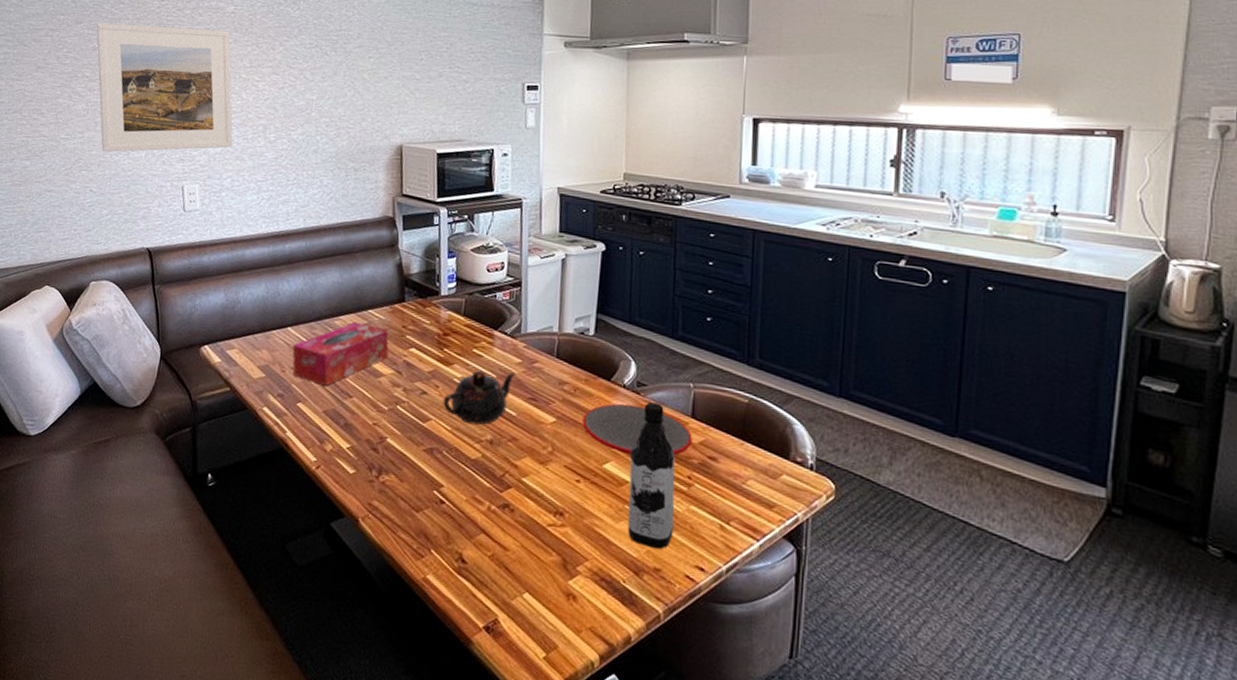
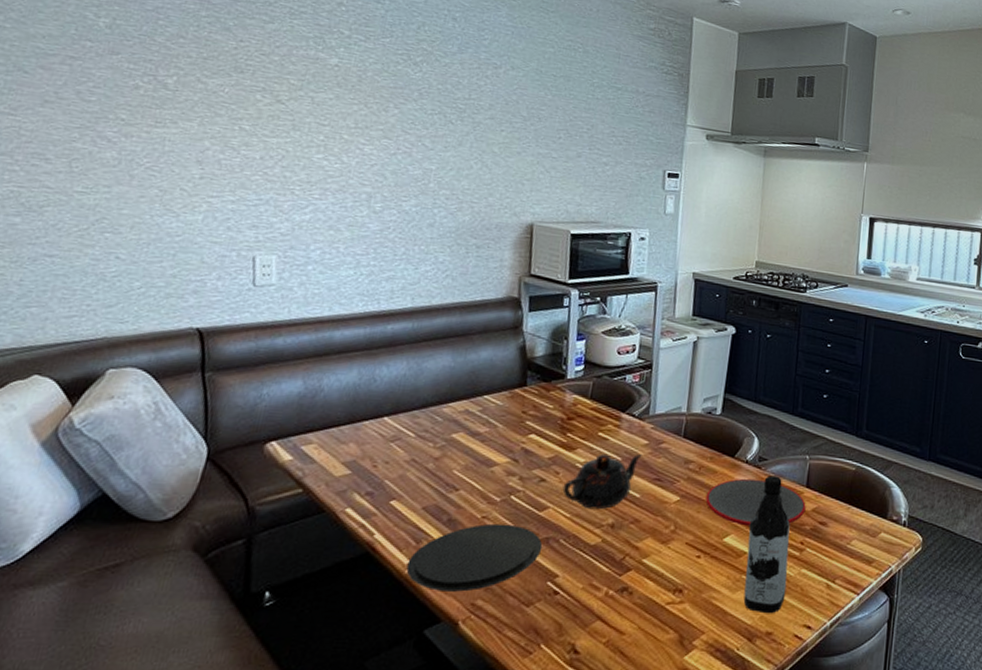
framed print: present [96,22,233,153] -> none [138,56,331,216]
tissue box: present [292,321,389,386] -> none [387,408,506,480]
plate: none [313,430,428,492] -> present [406,523,543,592]

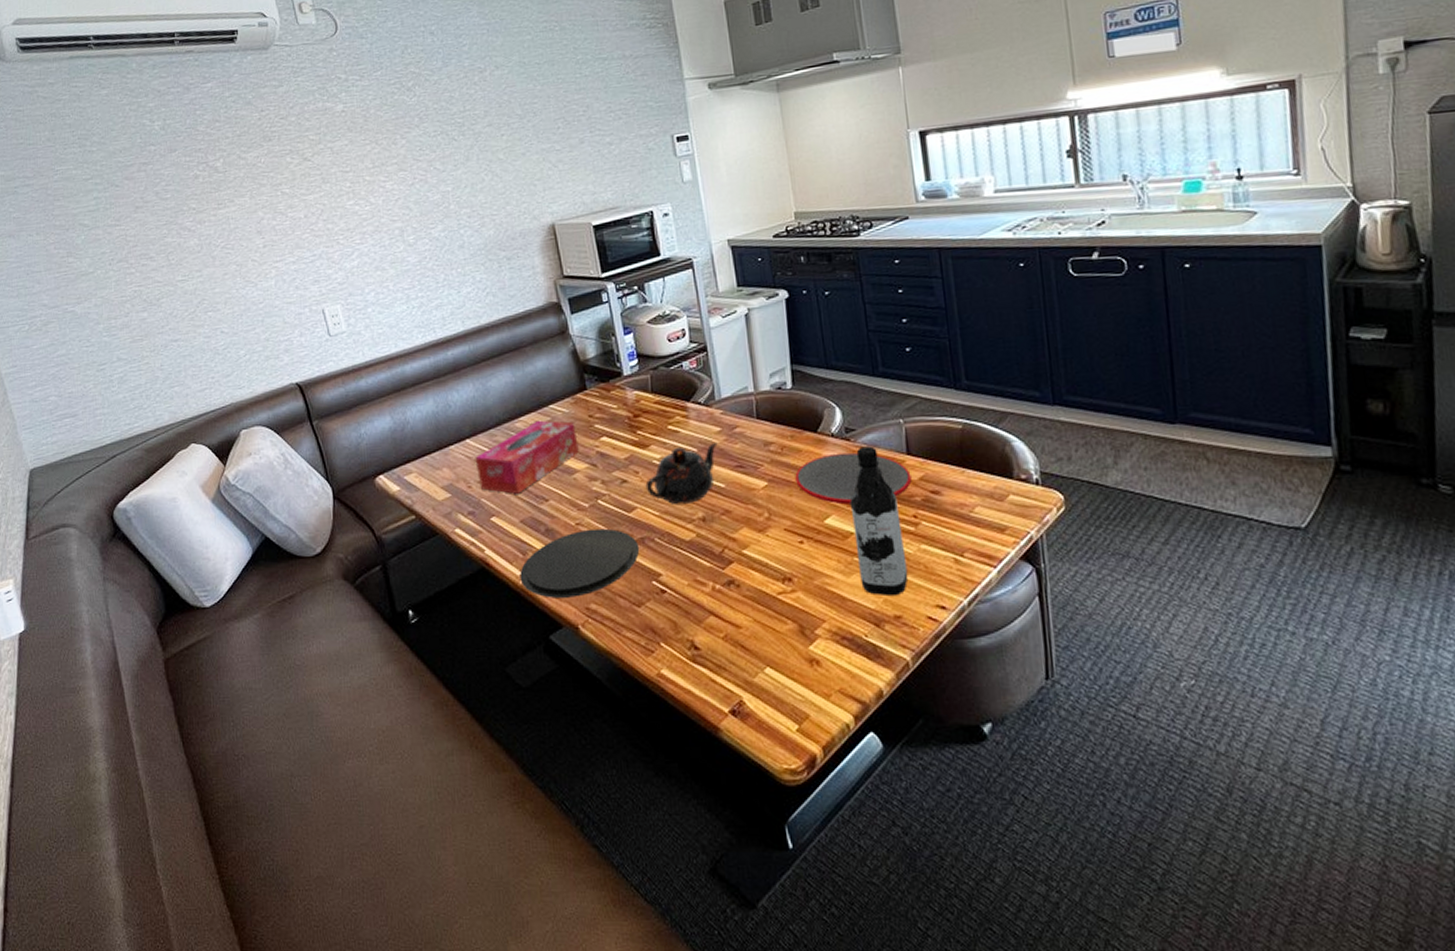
tissue box: none [387,408,506,480] -> present [475,420,579,494]

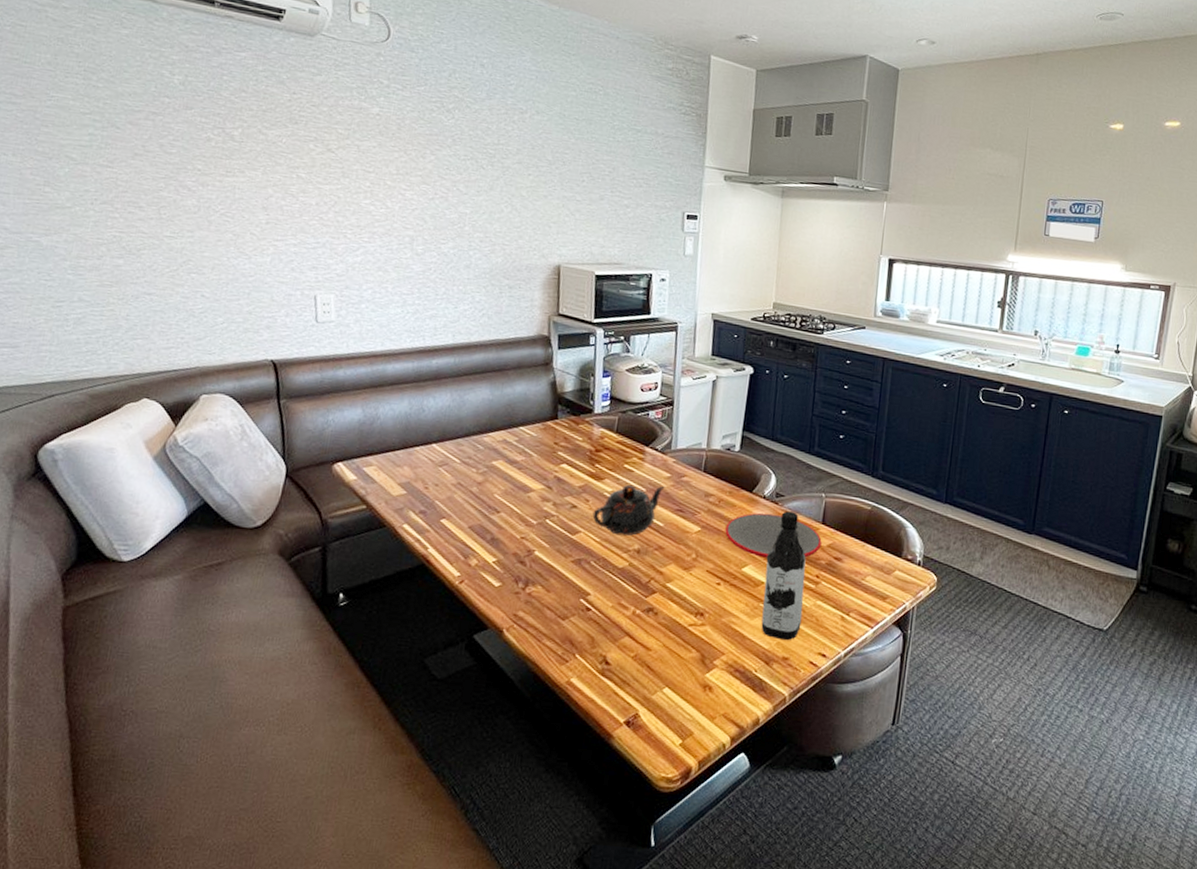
tissue box: present [475,420,579,494] -> none [437,438,540,502]
plate: present [519,528,640,598] -> none [456,544,576,604]

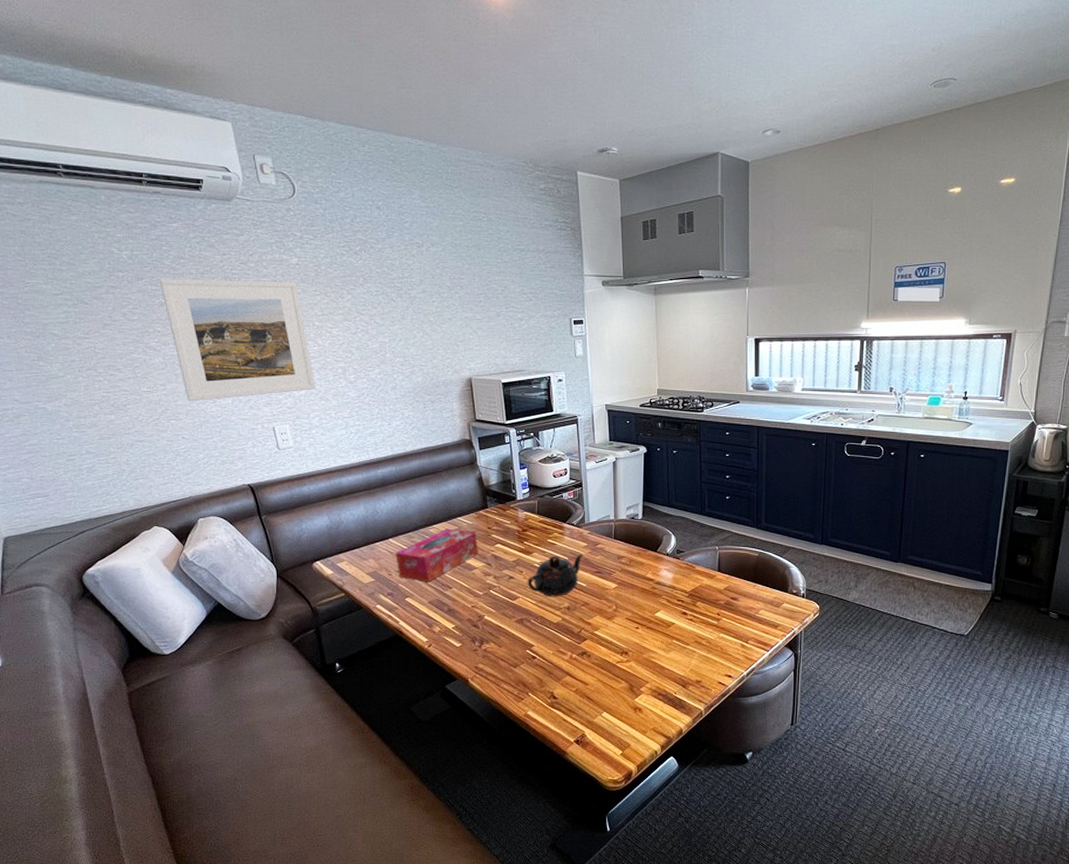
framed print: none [211,110,375,258] -> present [159,278,316,402]
tissue box: none [437,438,540,502] -> present [395,528,478,582]
plate: present [725,513,822,558] -> none [638,567,719,604]
water bottle: present [761,511,806,641] -> none [674,564,709,668]

